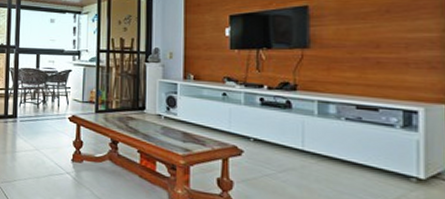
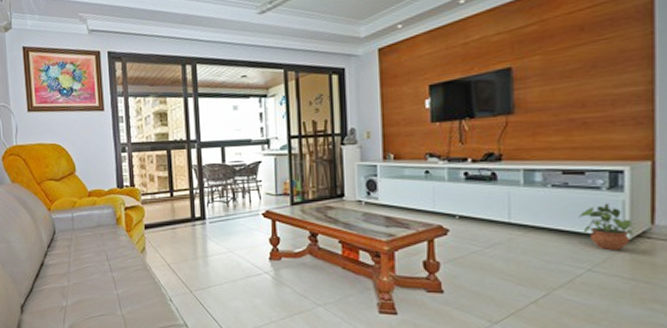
potted plant: none [372,141,428,190] -> present [578,203,633,251]

